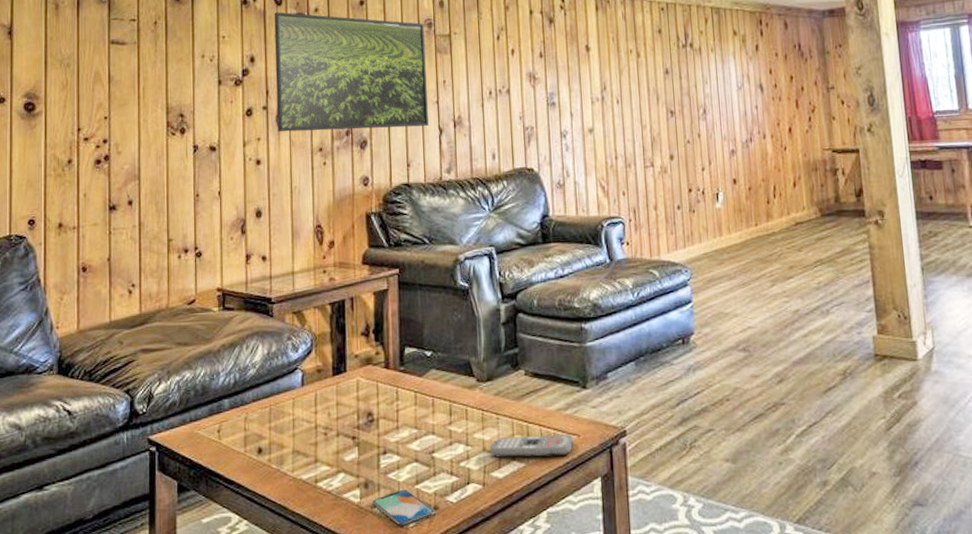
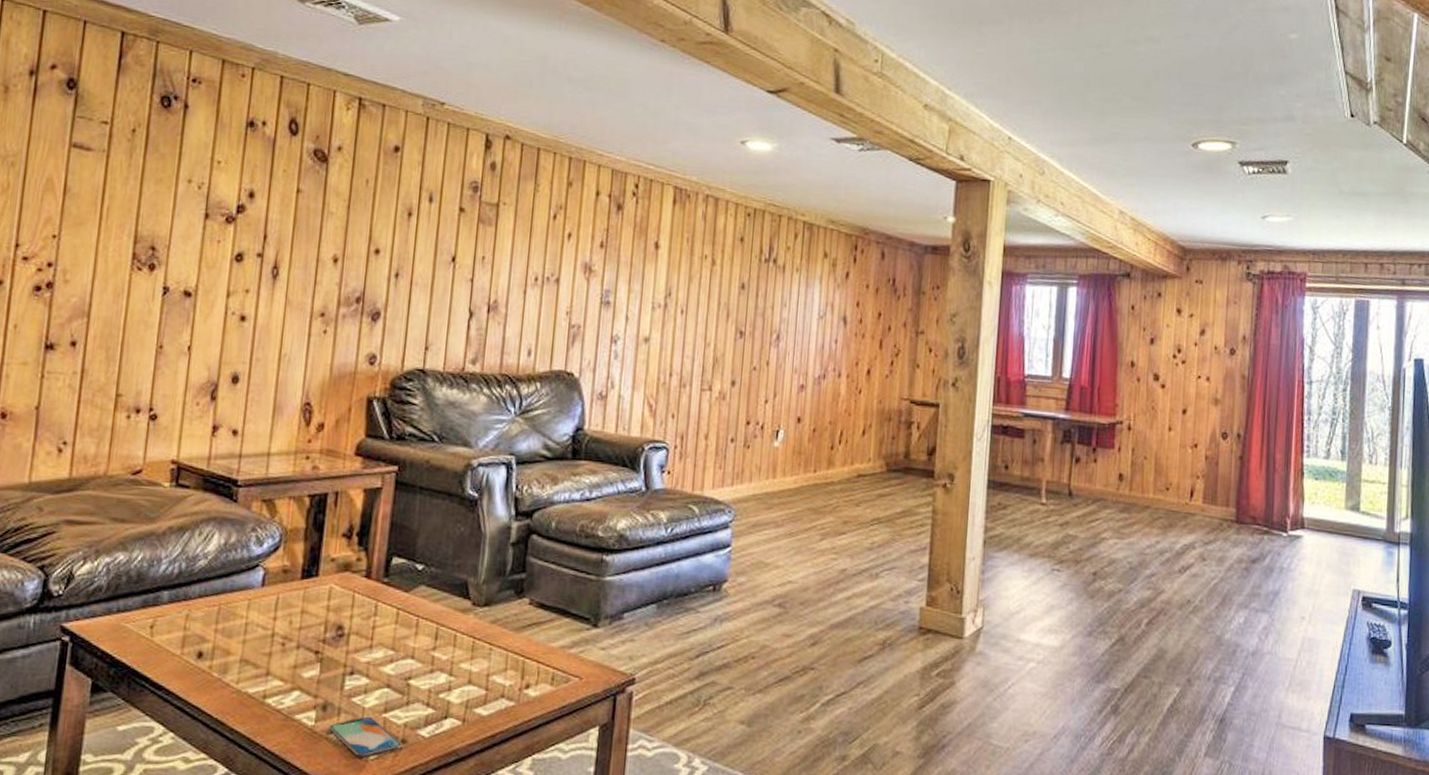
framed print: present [274,12,429,132] -> none [272,143,469,306]
remote control: present [489,434,574,458] -> none [475,671,575,700]

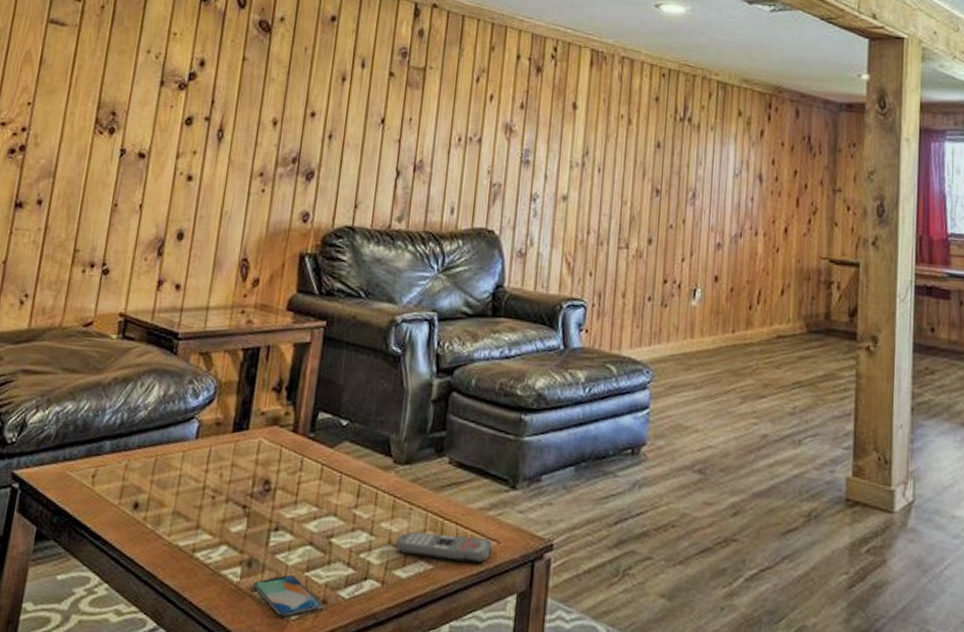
remote control: none [475,671,575,700] -> present [395,531,493,564]

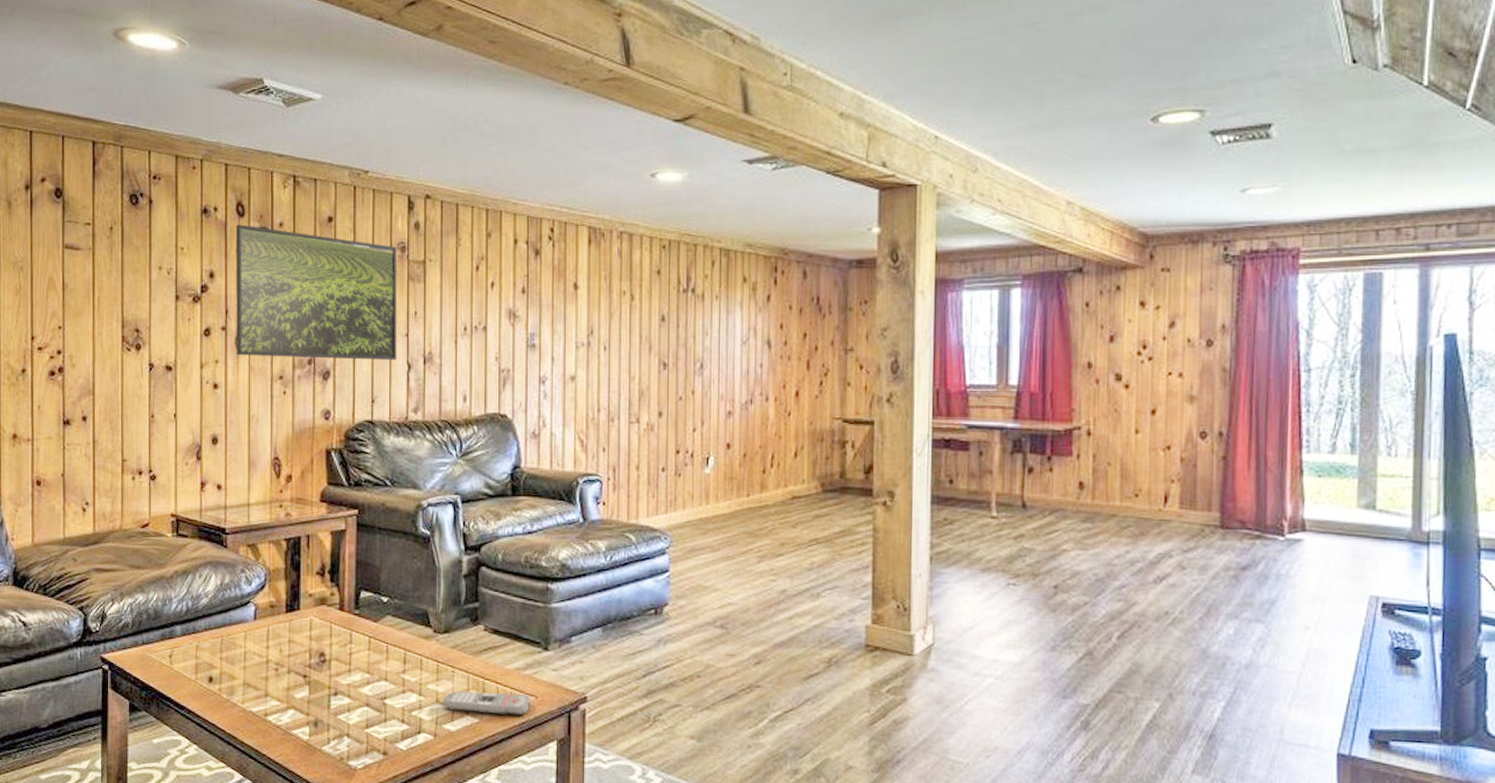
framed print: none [217,15,398,165] -> present [236,224,397,360]
smartphone: present [253,574,323,617] -> none [321,731,384,767]

